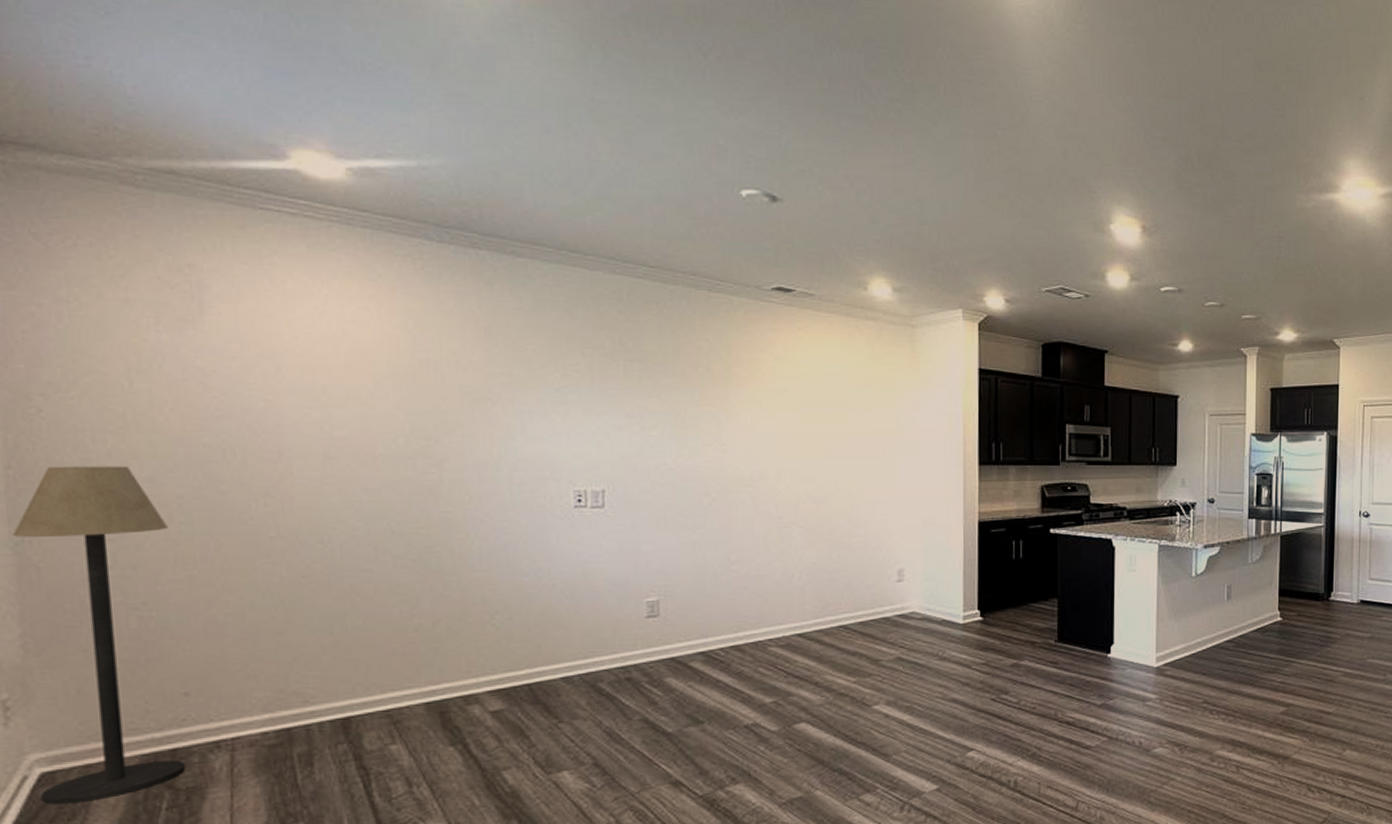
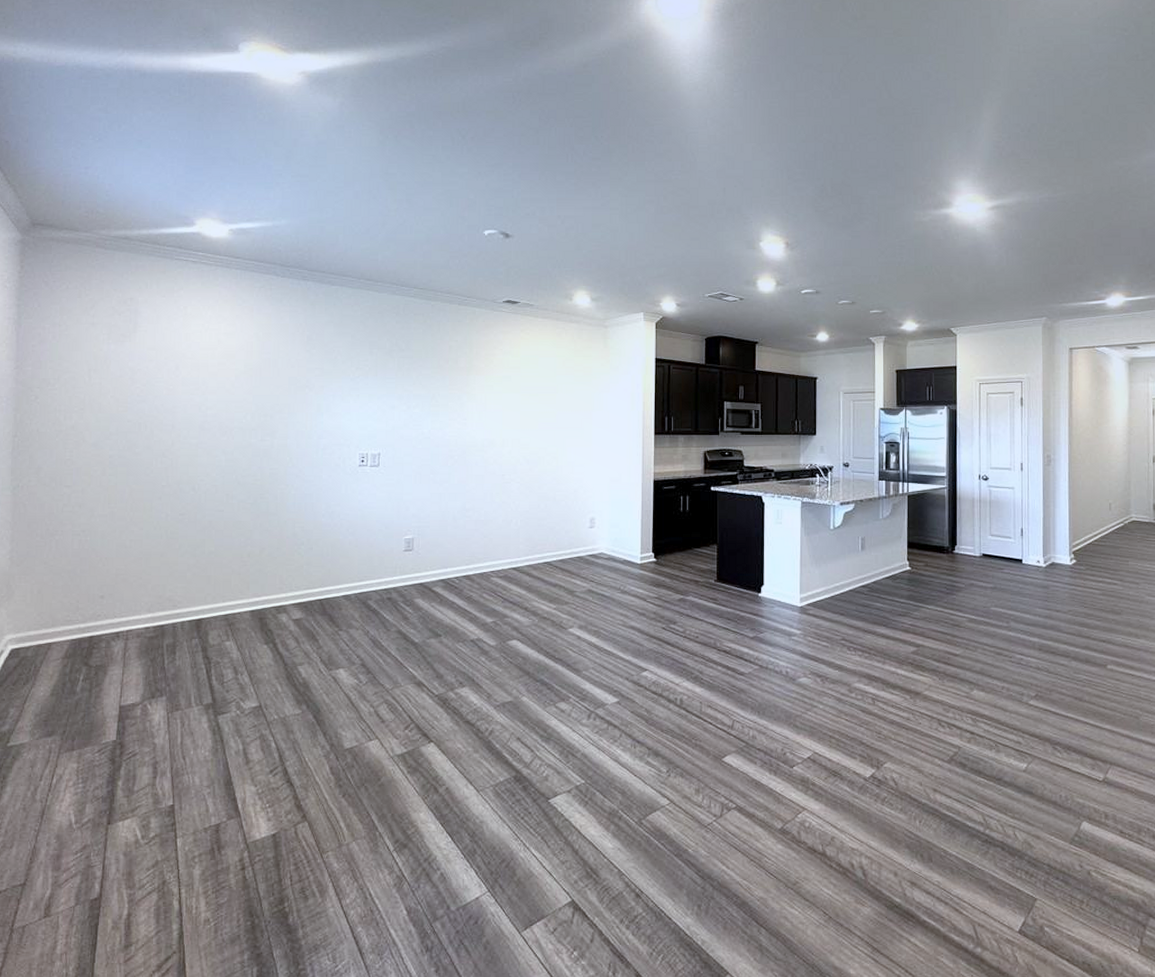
floor lamp: present [12,465,186,805] -> none [9,435,102,672]

